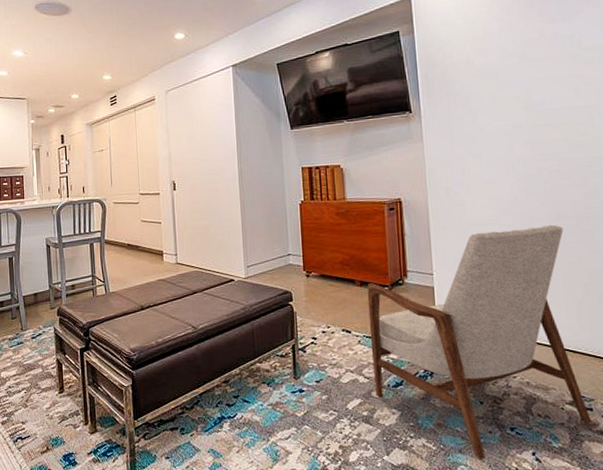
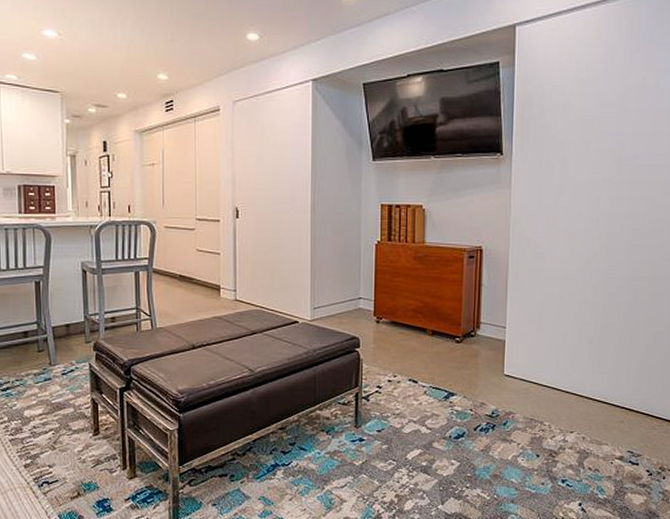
armchair: present [367,224,591,460] -> none [436,284,636,510]

